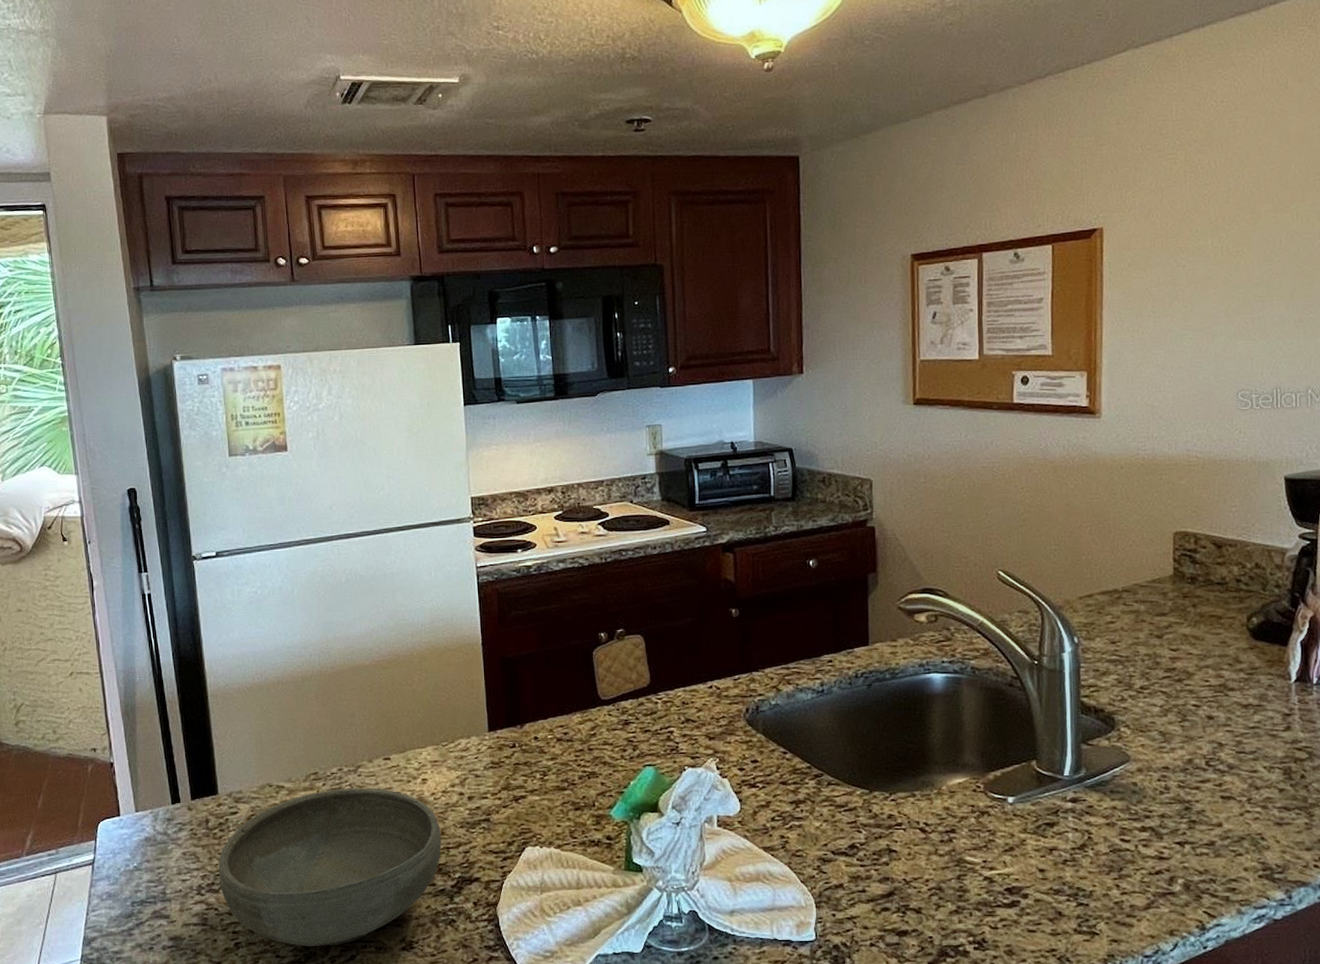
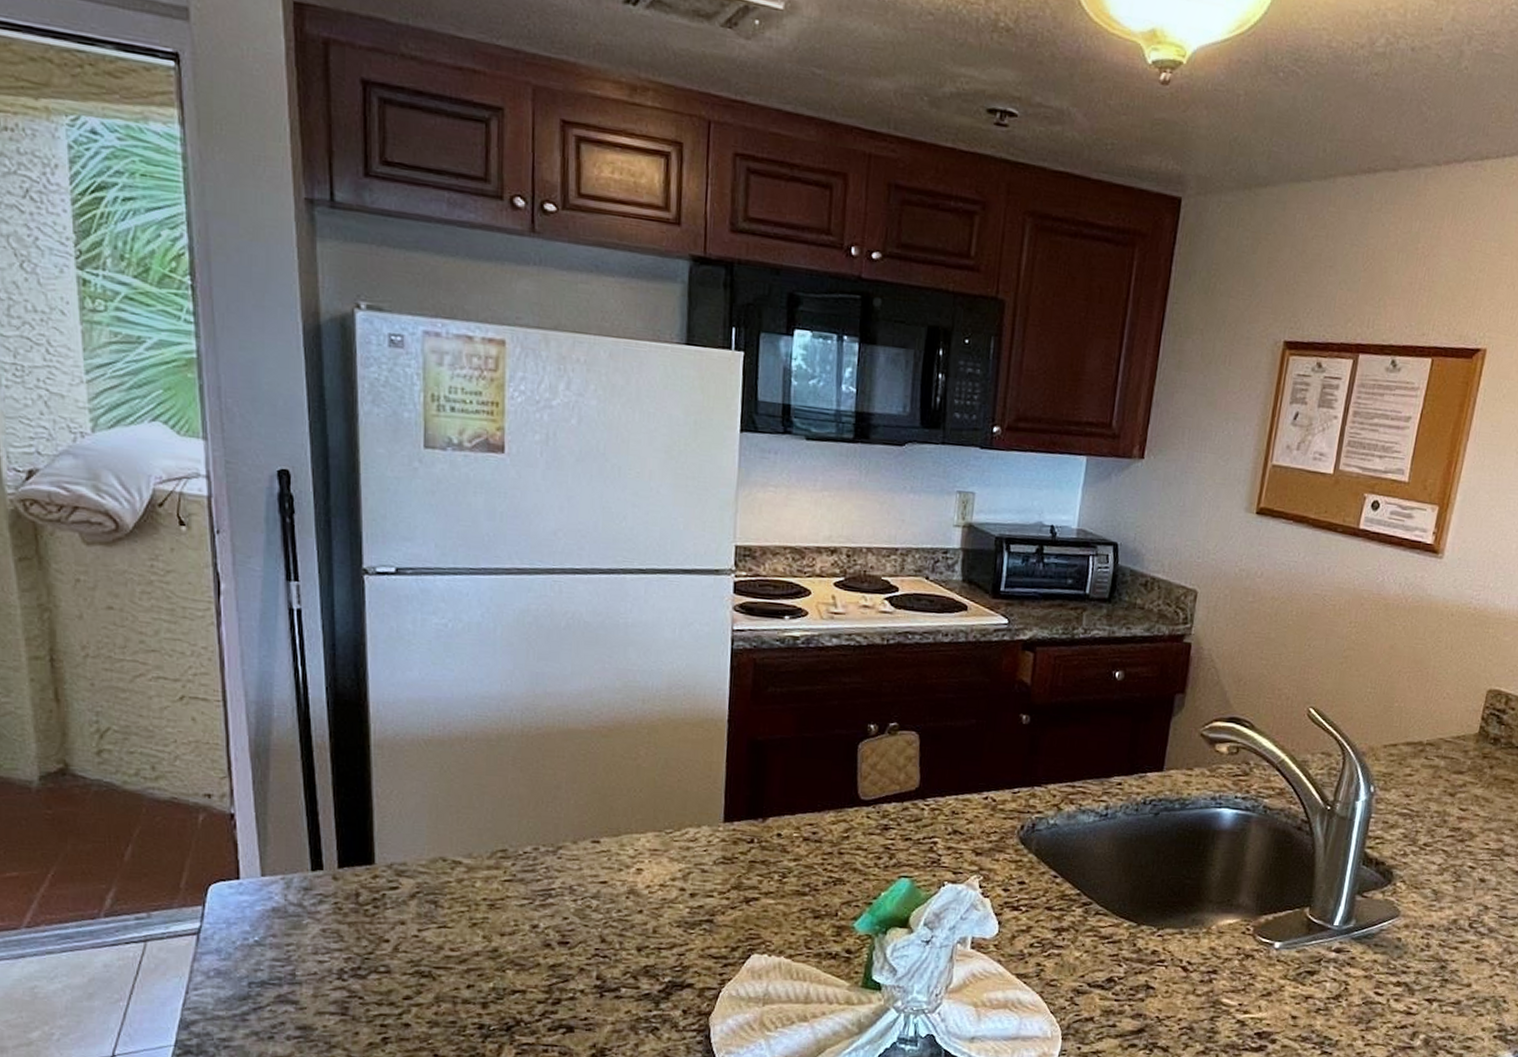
bowl: present [218,788,442,946] -> none [368,870,653,1048]

